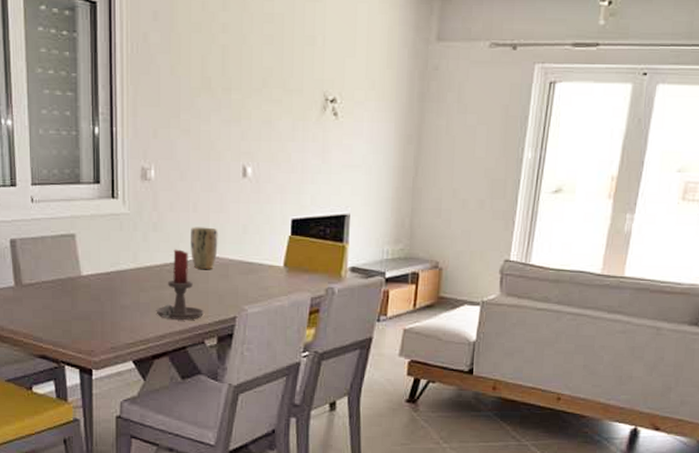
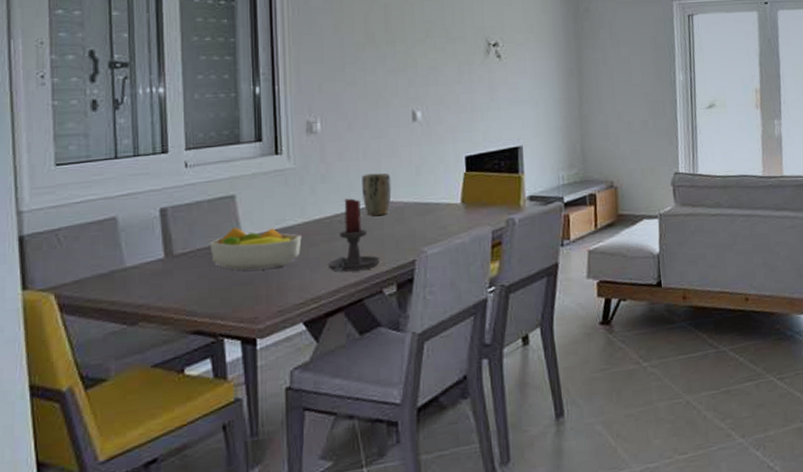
fruit bowl: none [53,264,134,308] -> present [209,226,302,270]

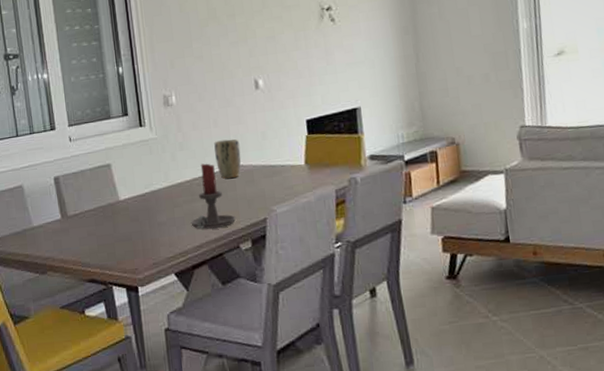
fruit bowl: present [209,226,302,270] -> none [94,191,168,228]

